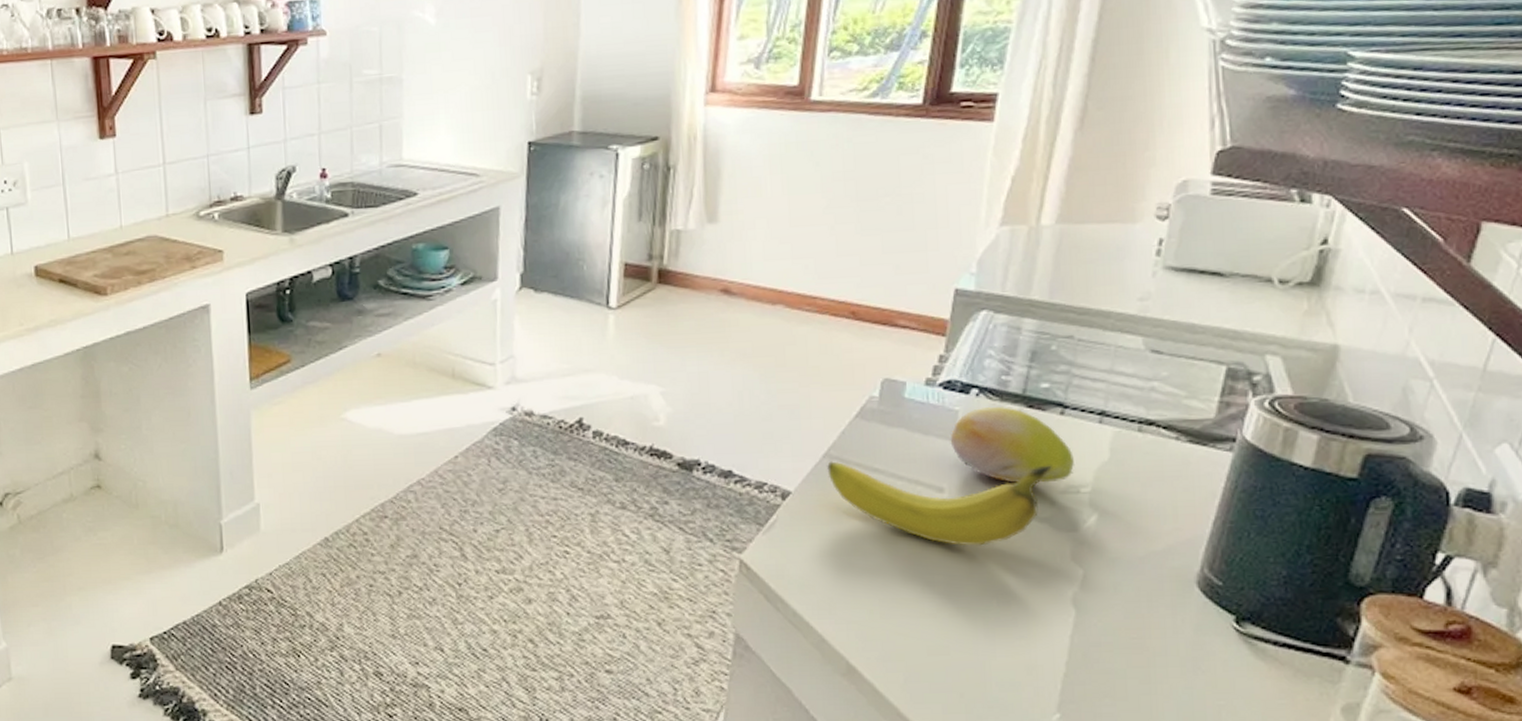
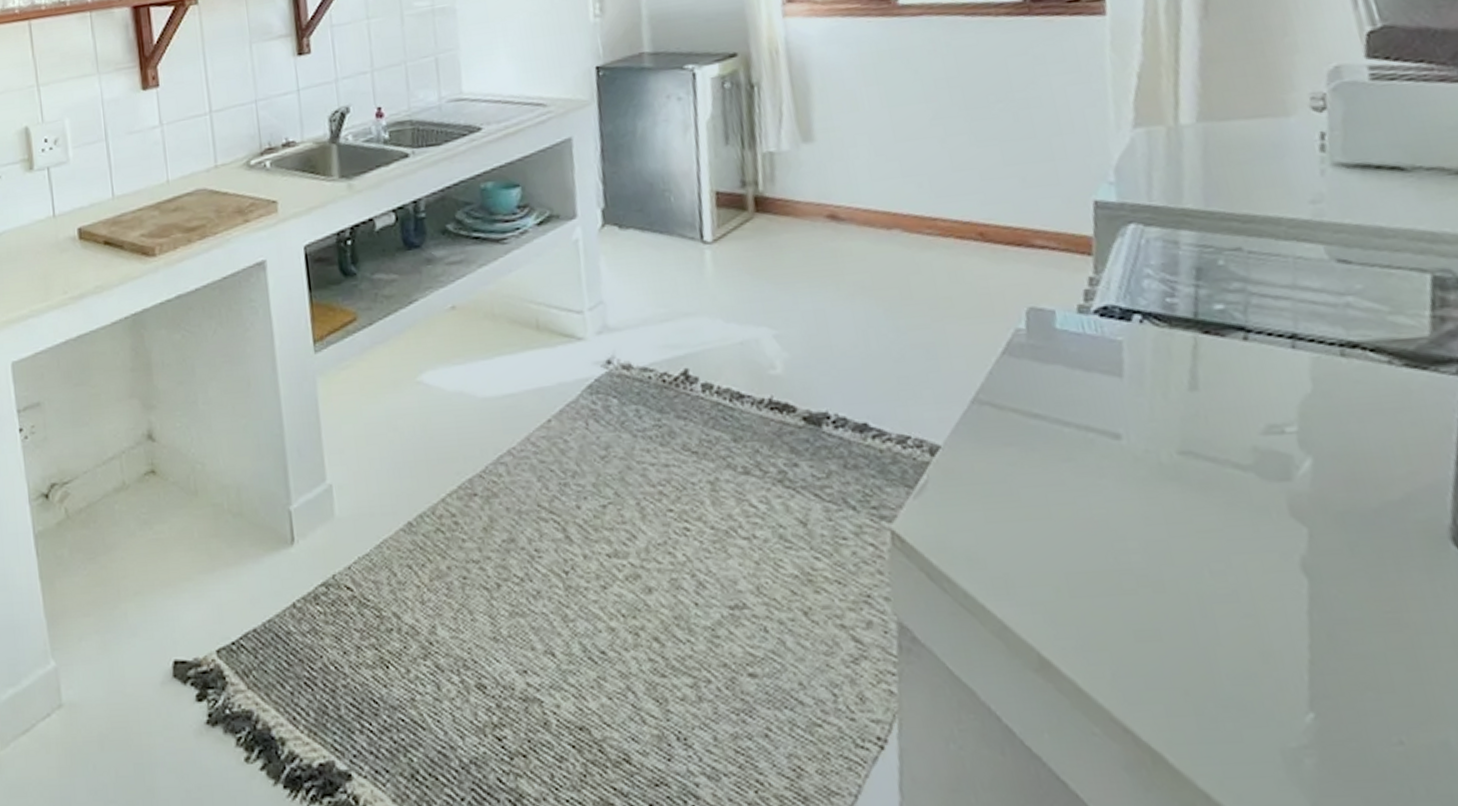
fruit: present [827,461,1052,546] -> none [978,401,1246,503]
fruit: present [950,407,1076,483] -> none [1118,334,1273,424]

